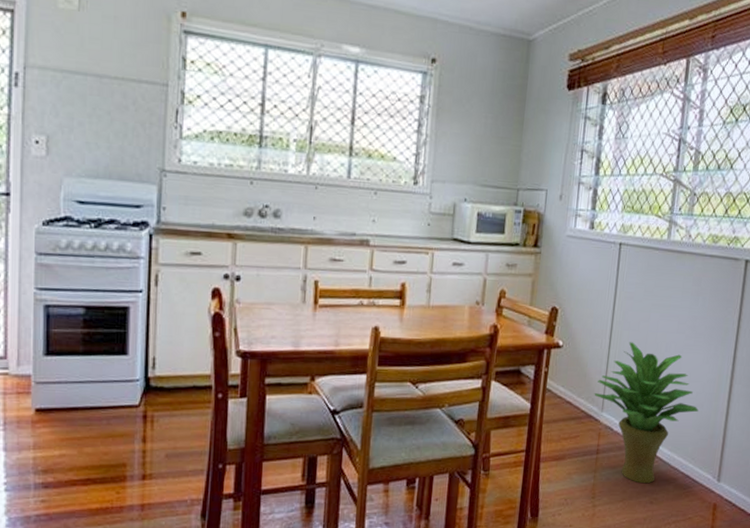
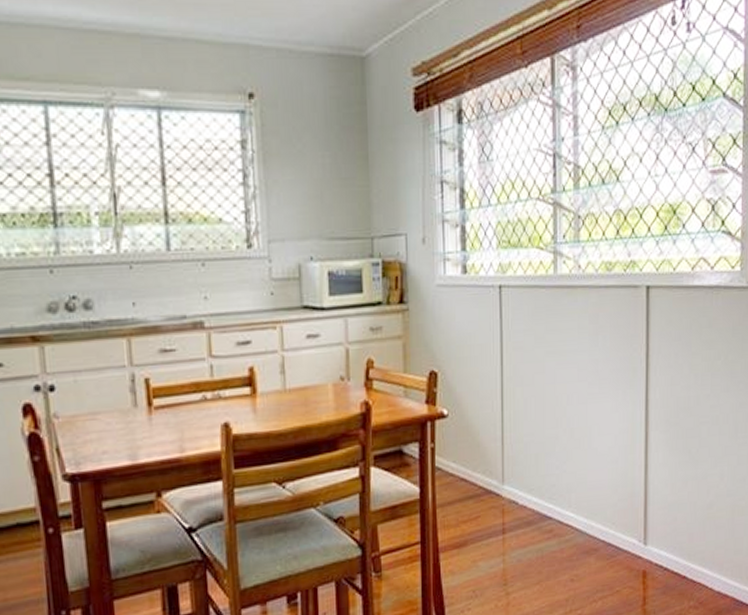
potted plant: present [594,342,699,484] -> none [491,399,613,560]

